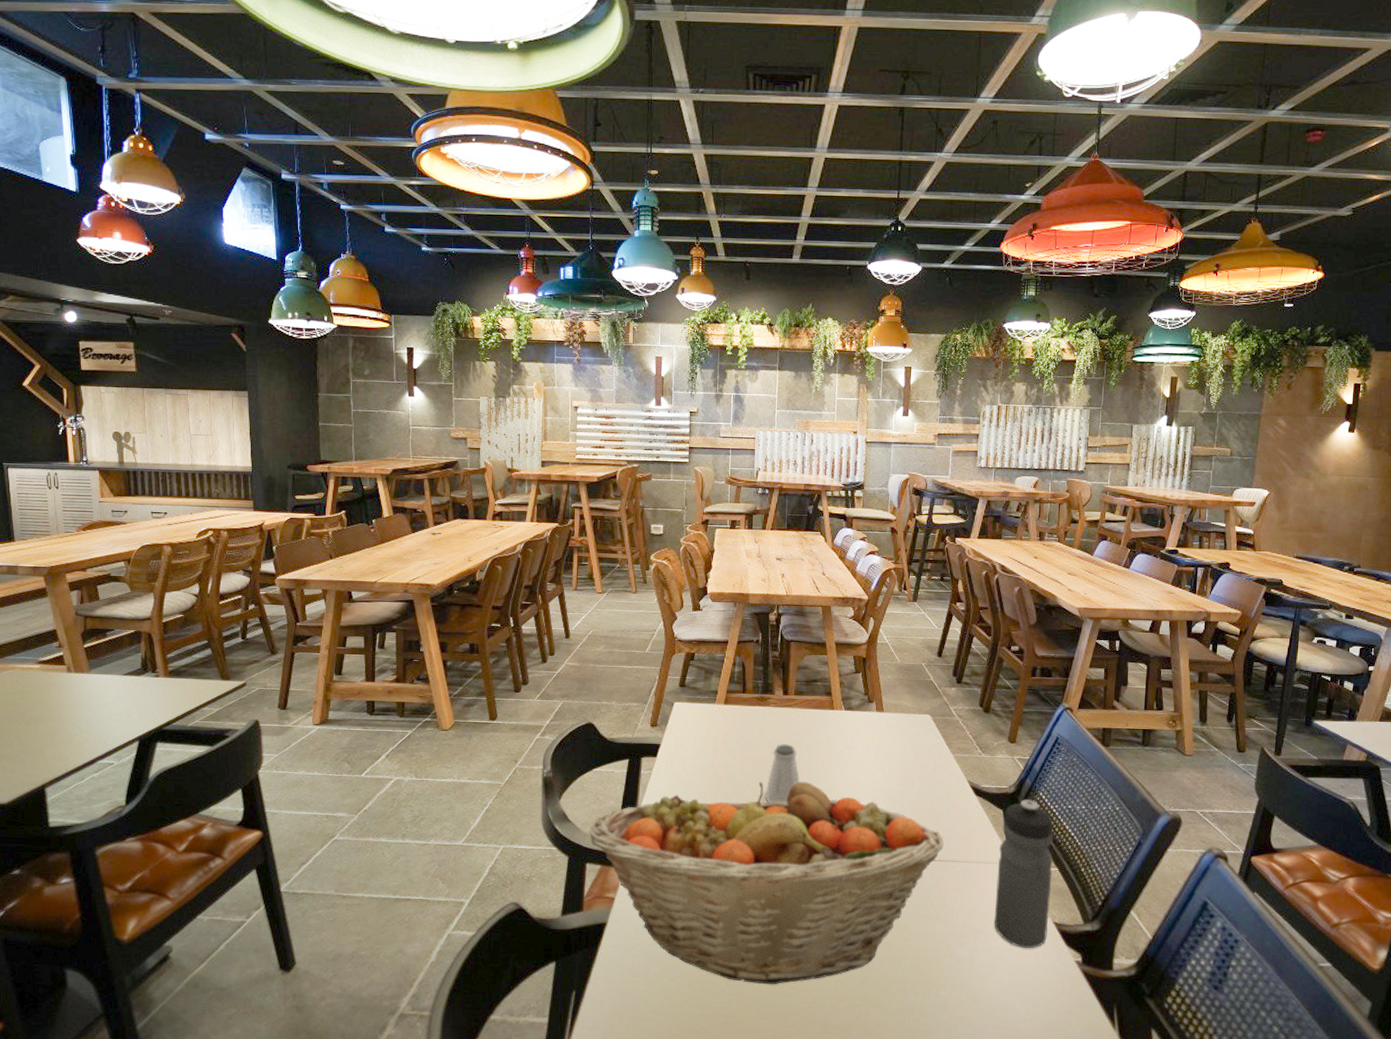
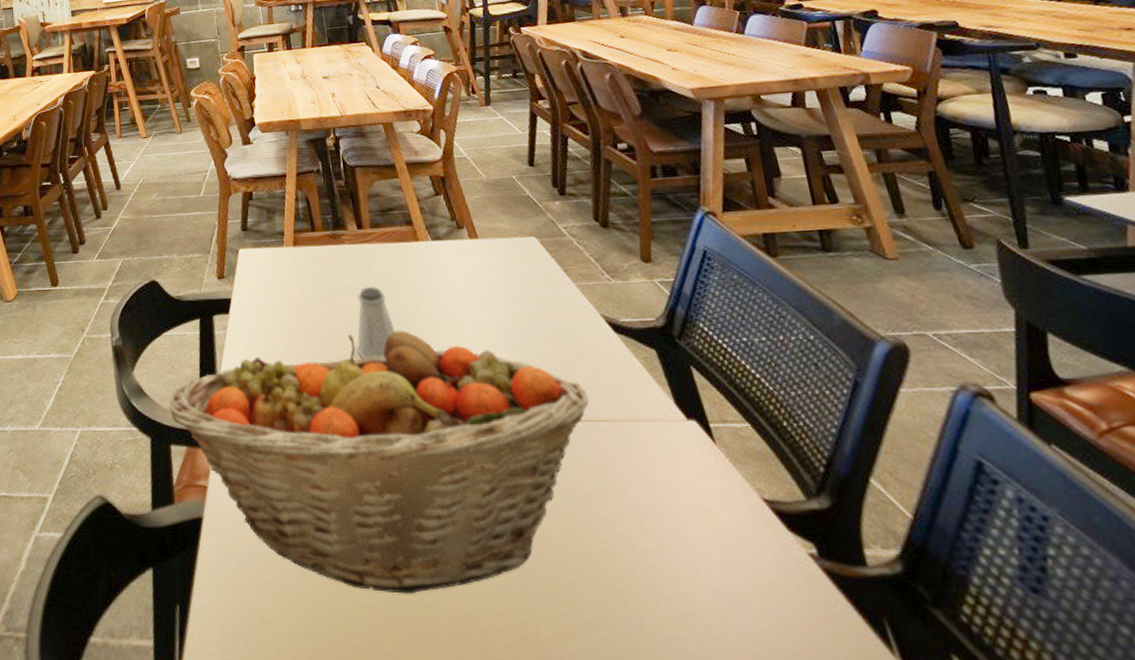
water bottle: present [994,799,1054,948] -> none [658,333,759,536]

